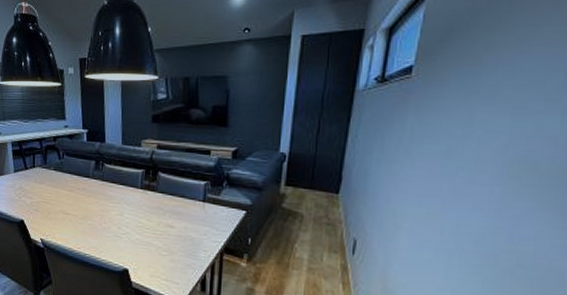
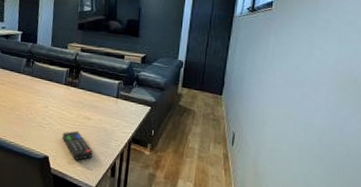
remote control: none [142,240,179,274] -> present [62,130,93,161]

